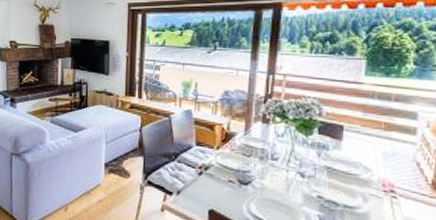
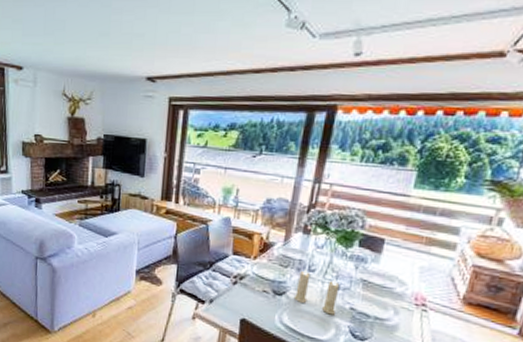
candle: none [259,158,305,204] -> present [293,269,340,315]

